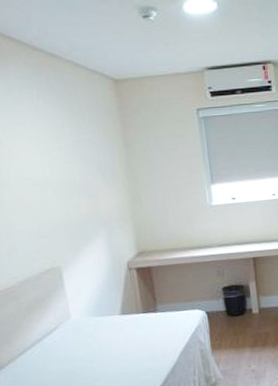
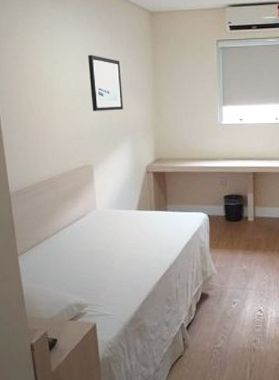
wall art: none [42,134,93,202] -> present [88,55,124,111]

